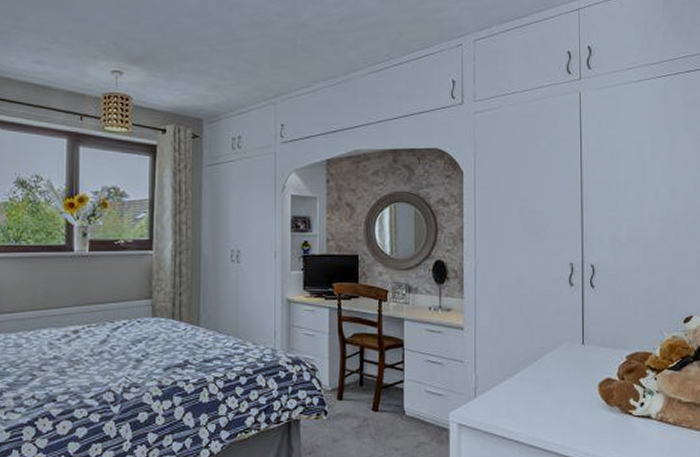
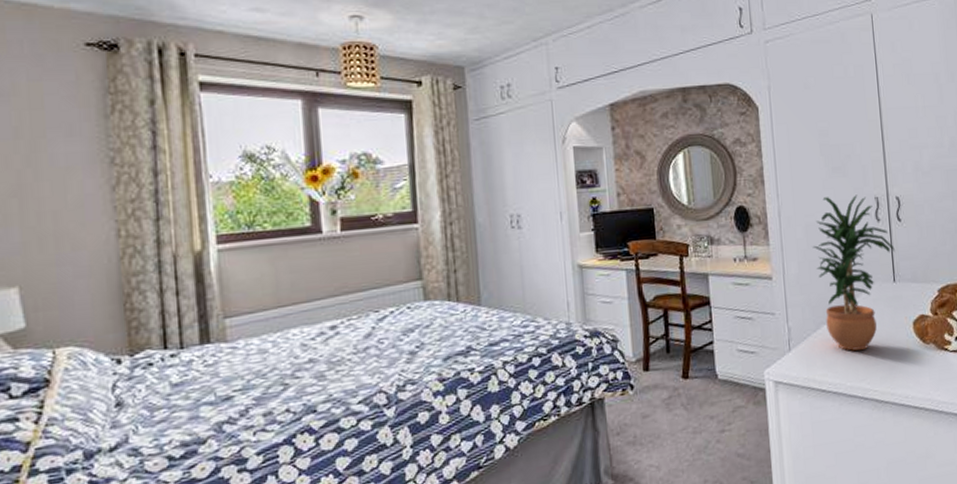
potted plant: none [505,259,586,405] -> present [812,194,895,351]

